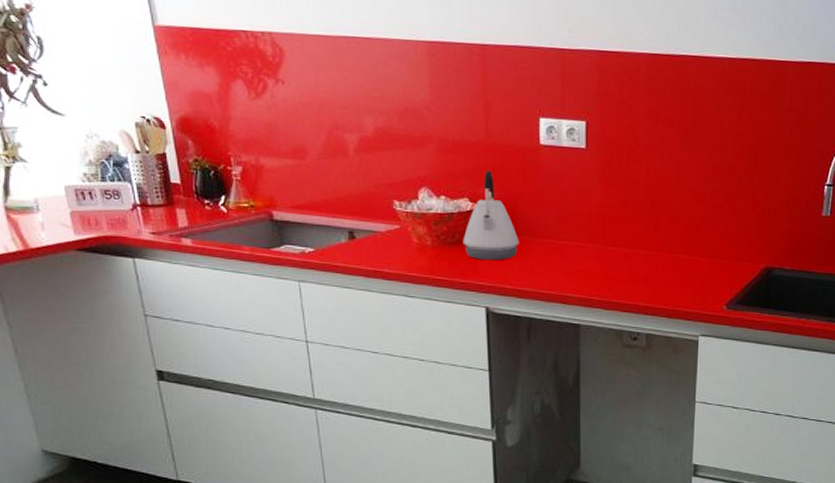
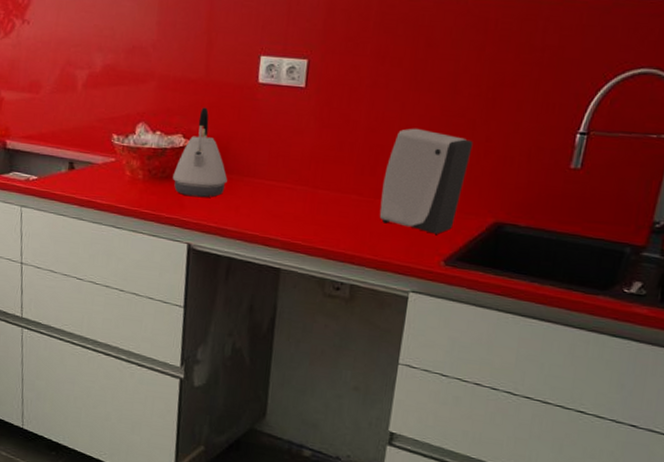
soap dispenser: none [666,184,741,282] -> present [379,128,473,234]

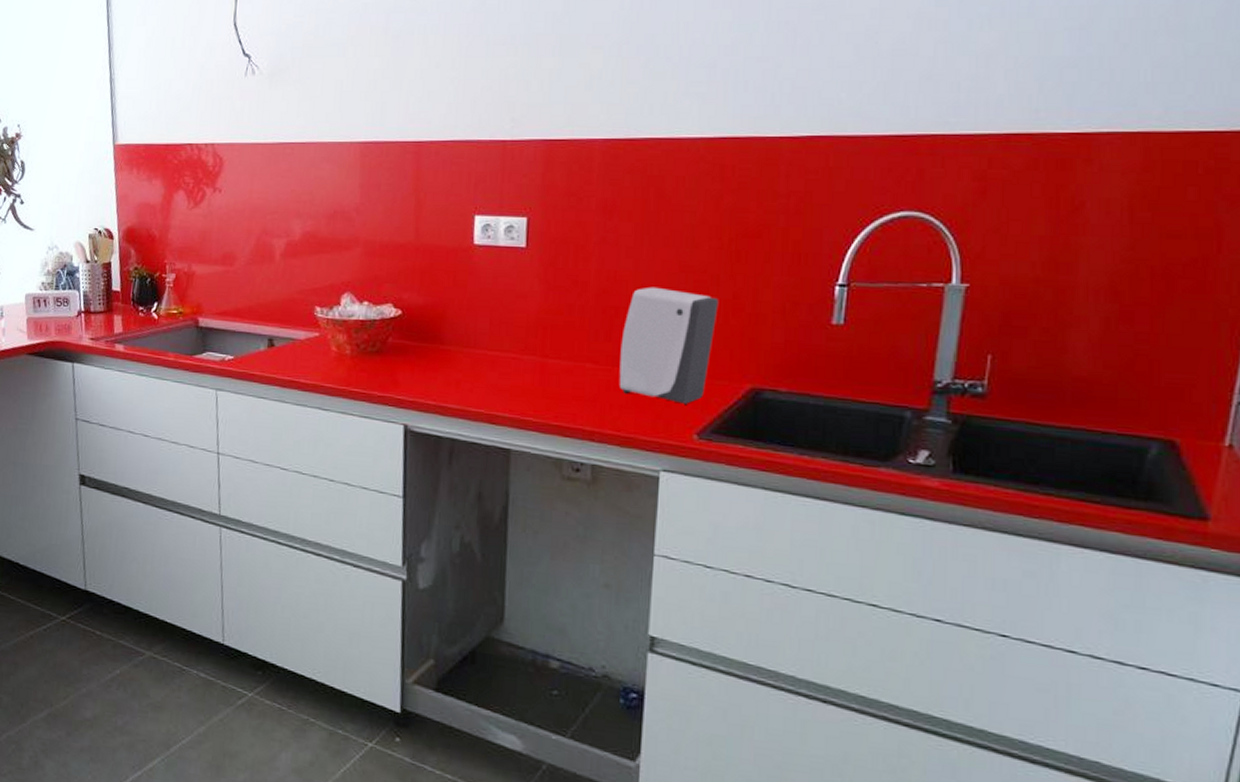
kettle: present [172,107,228,198] -> none [383,273,446,373]

